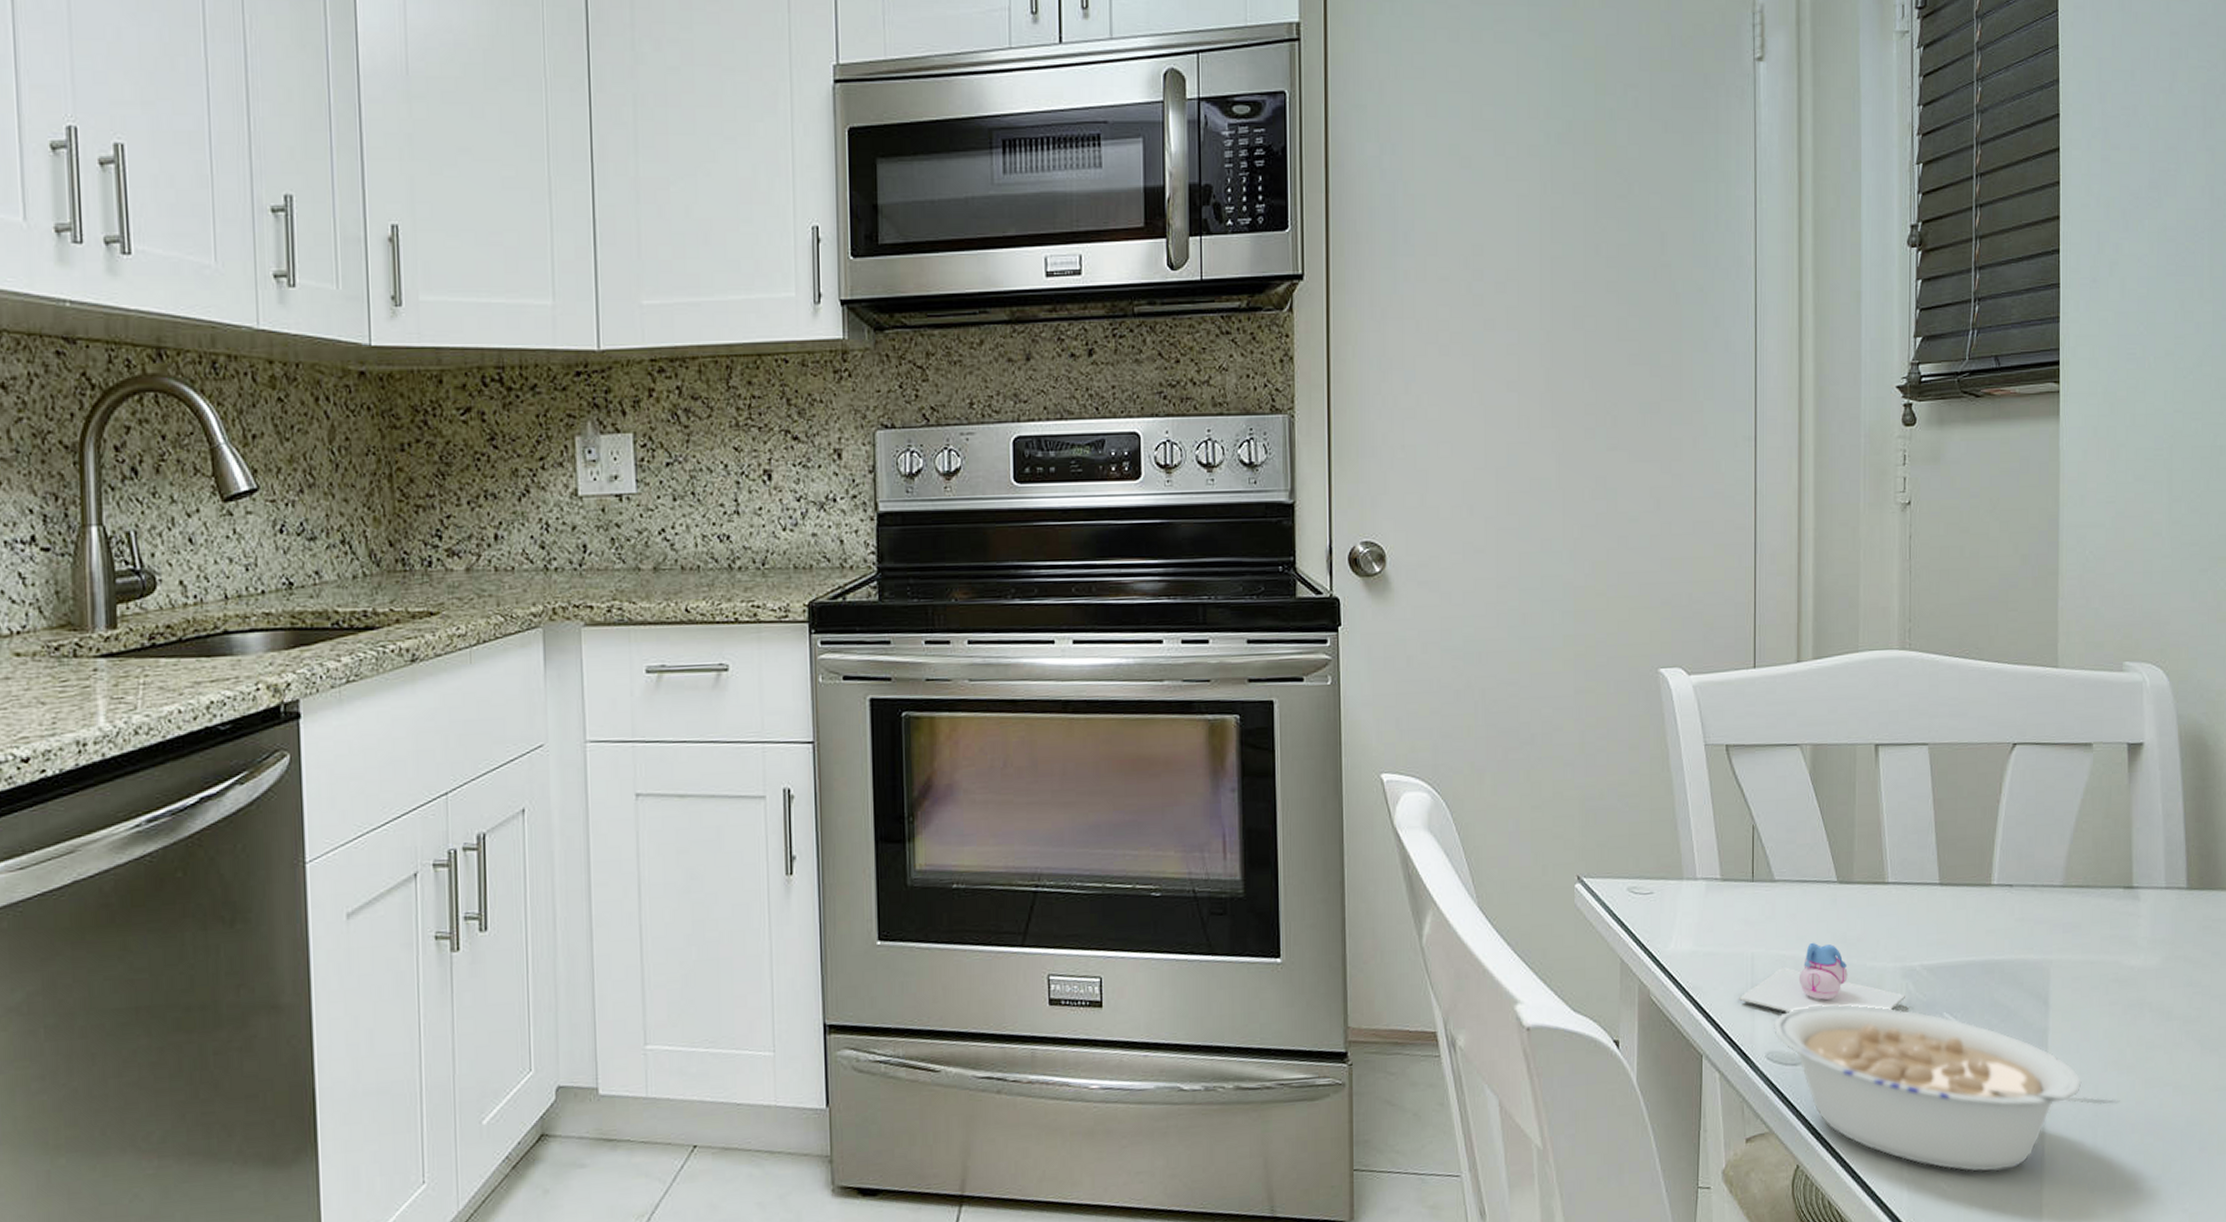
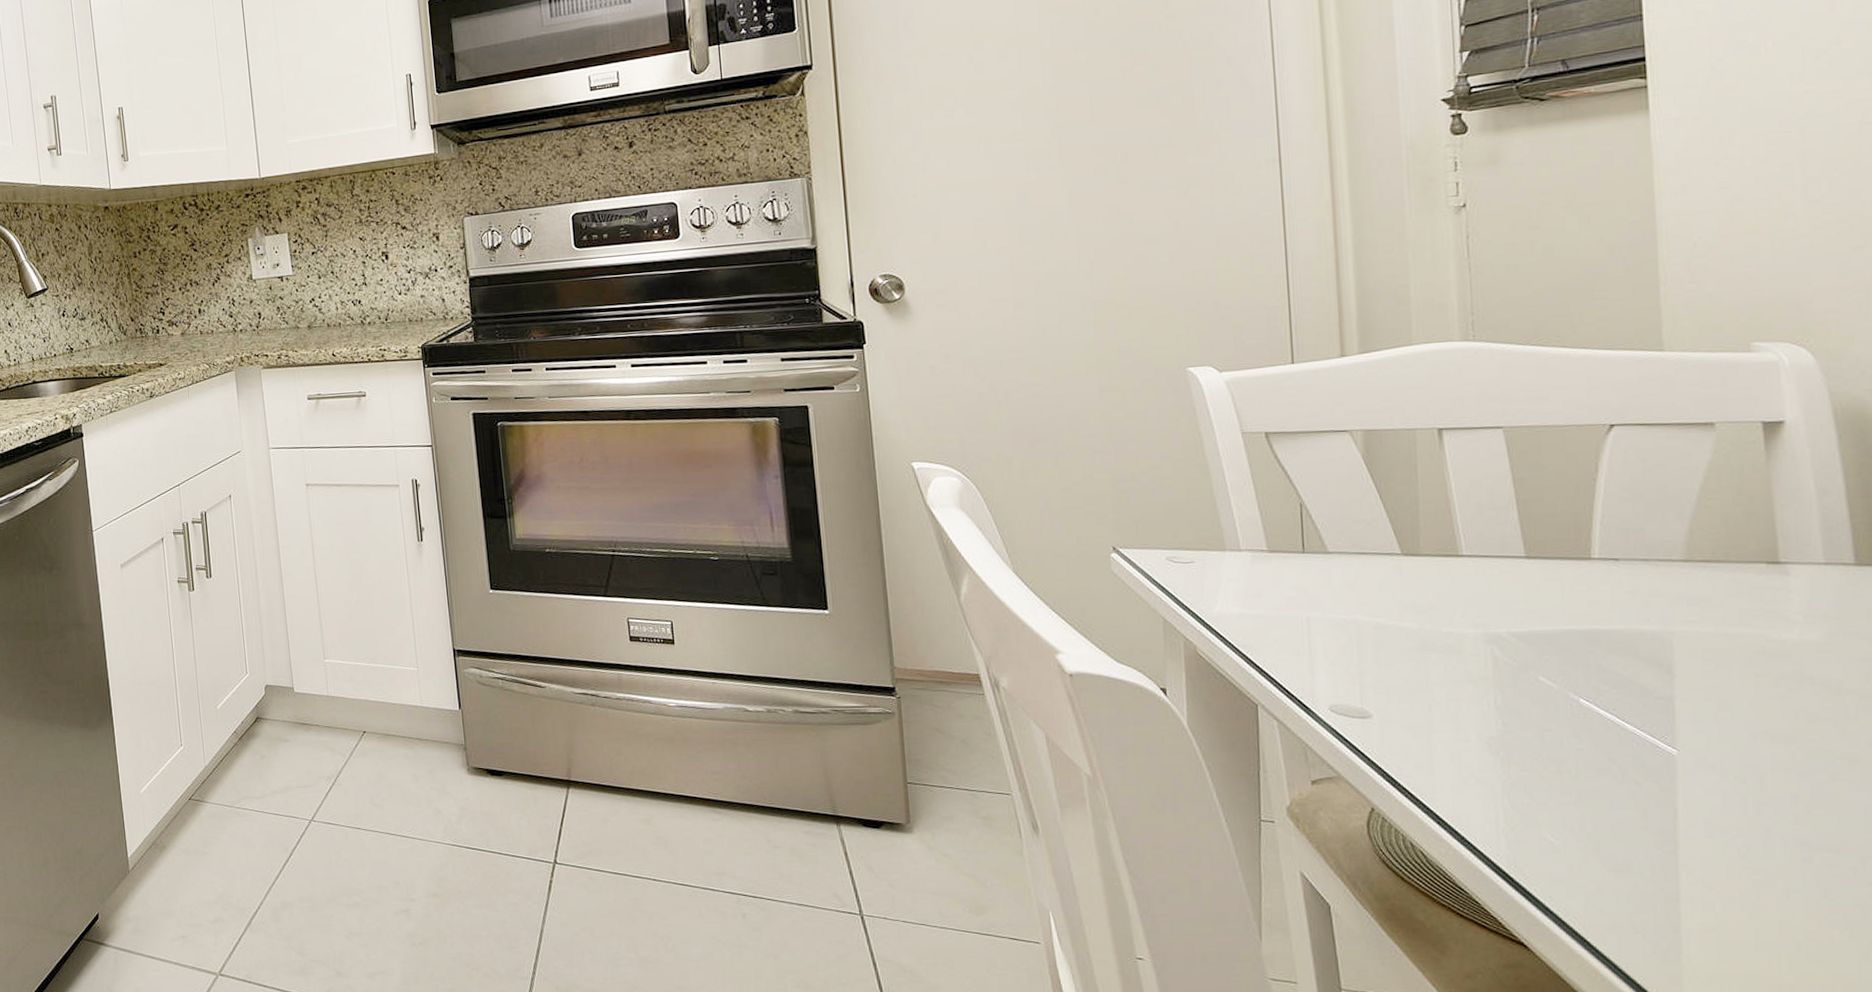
frog figurine: present [1739,942,1906,1013] -> none [1295,608,1492,672]
legume: present [1773,1004,2120,1172] -> none [1335,665,1776,828]

